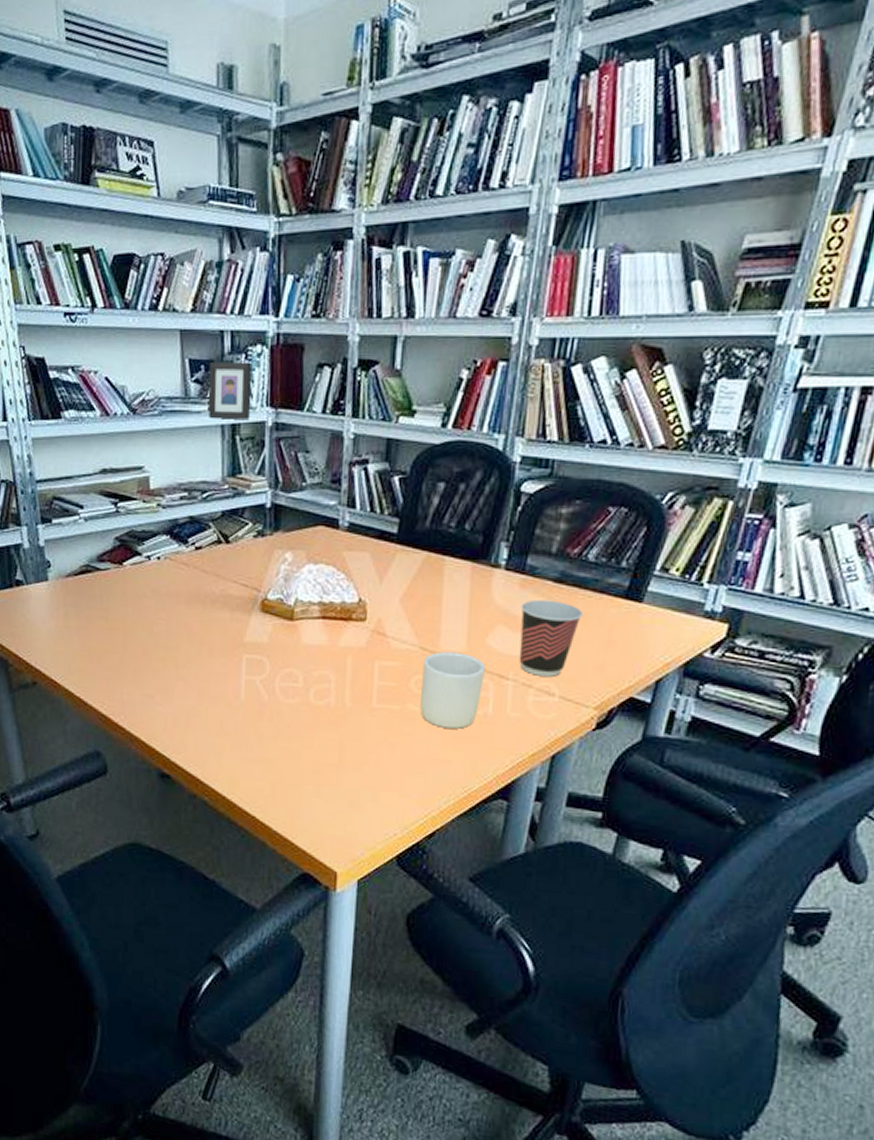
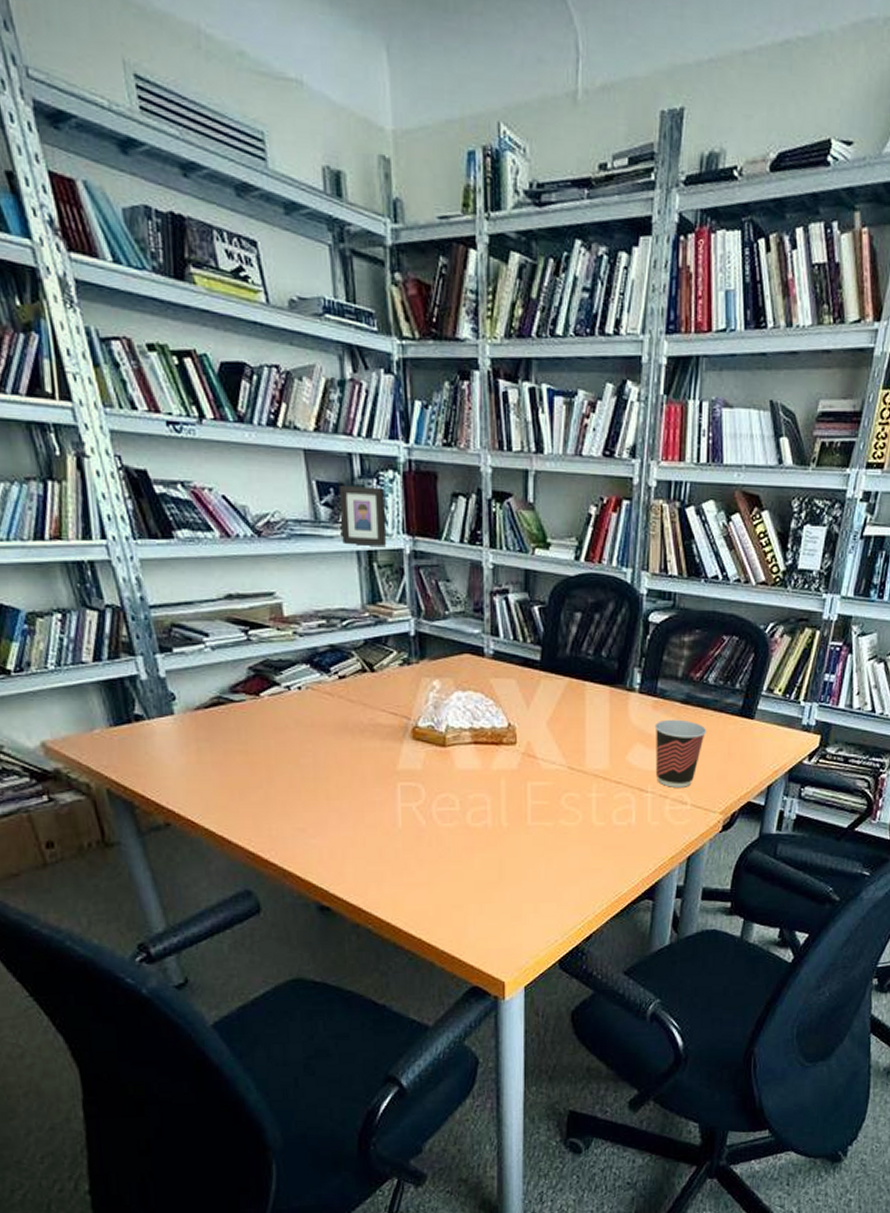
mug: present [420,652,485,729] -> none [572,770,627,840]

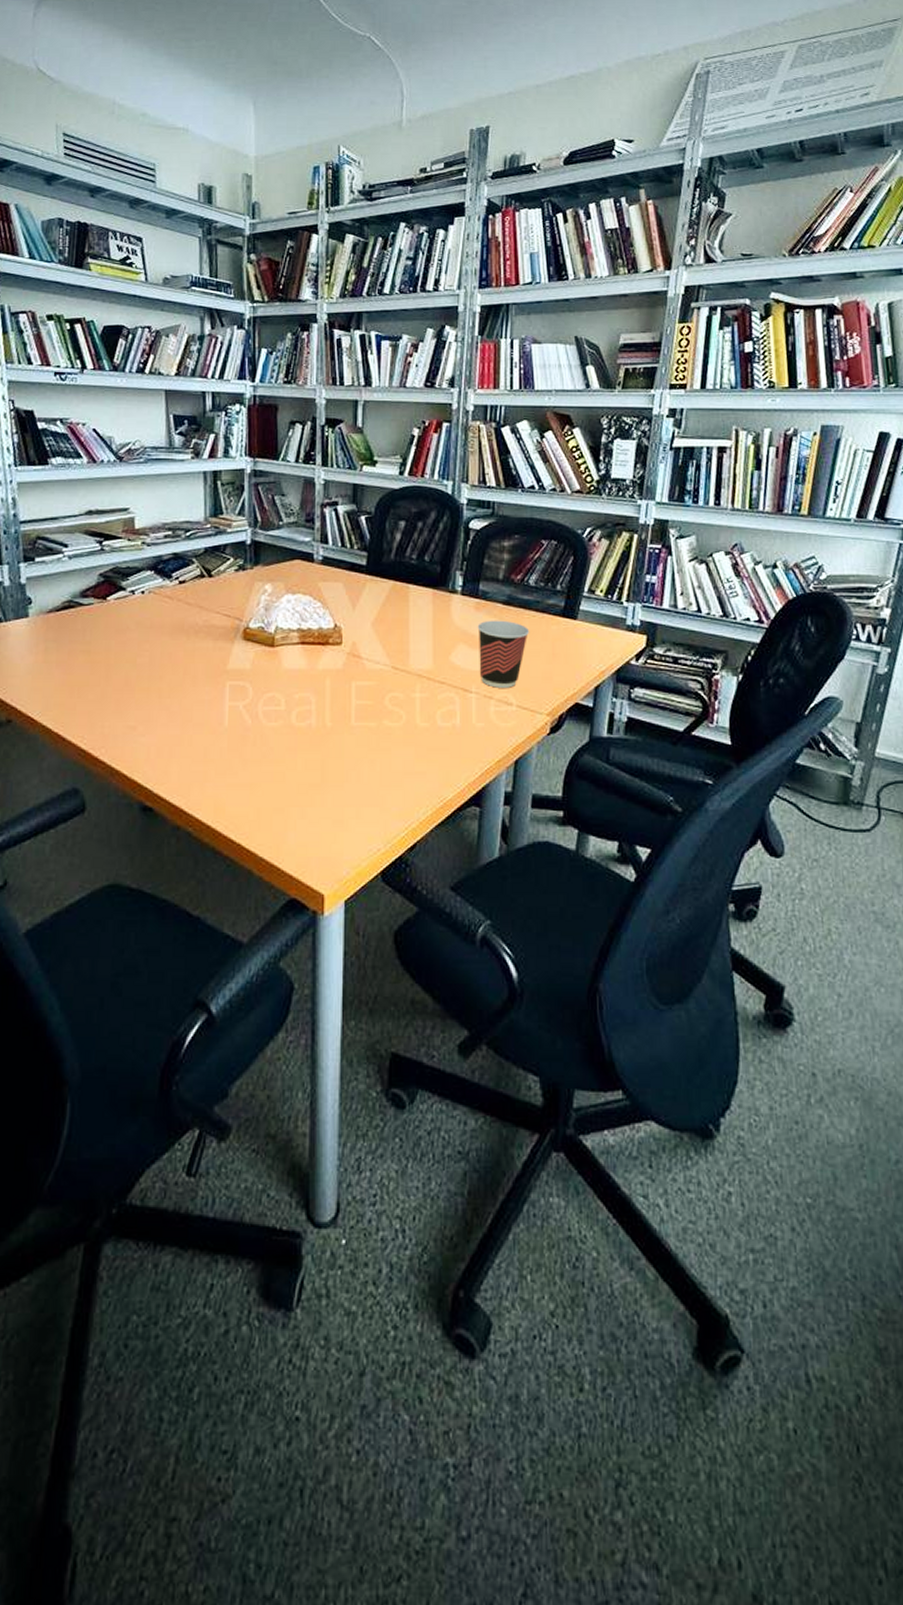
picture frame: present [338,486,386,546] -> none [191,418,231,467]

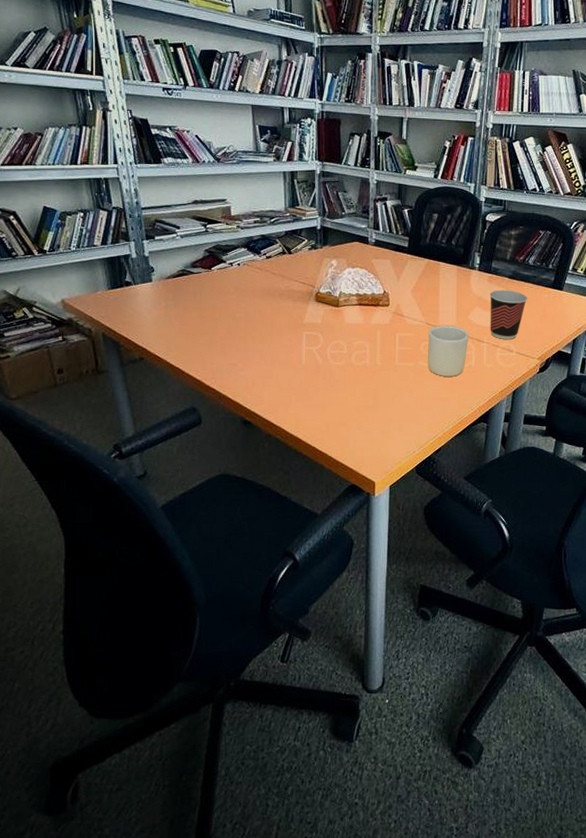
mug: none [396,670,451,741] -> present [428,326,469,377]

